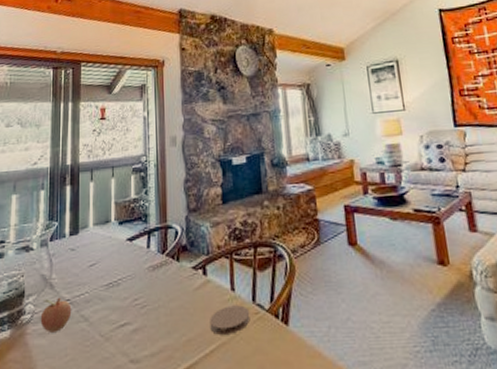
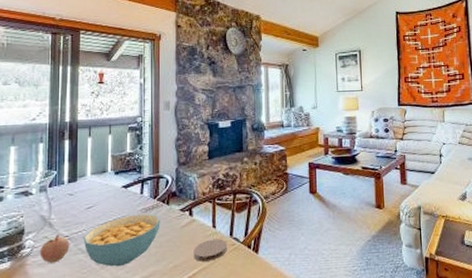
cereal bowl: none [86,272,170,339] -> present [83,213,160,267]

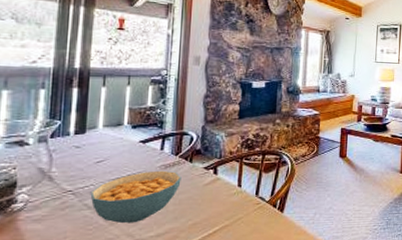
fruit: present [39,234,70,263] -> none [35,188,74,219]
coaster: present [194,239,228,262] -> none [215,197,252,220]

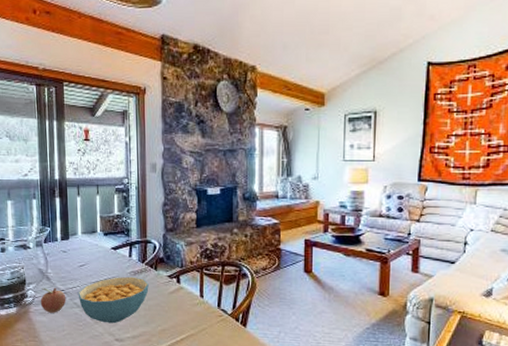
fruit: none [35,188,74,219] -> present [40,287,66,313]

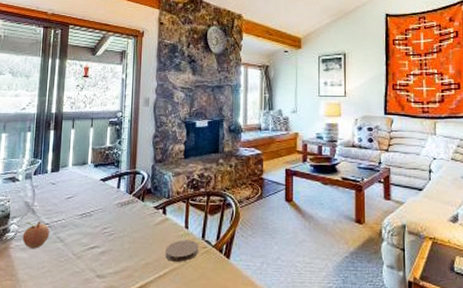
cereal bowl: present [78,276,149,324] -> none [62,208,135,259]
coaster: none [181,308,215,329] -> present [165,240,199,262]

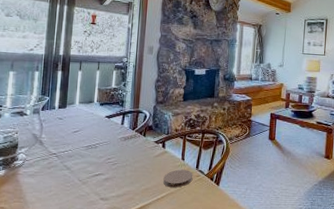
fruit: present [22,221,50,249] -> none [30,151,57,175]

